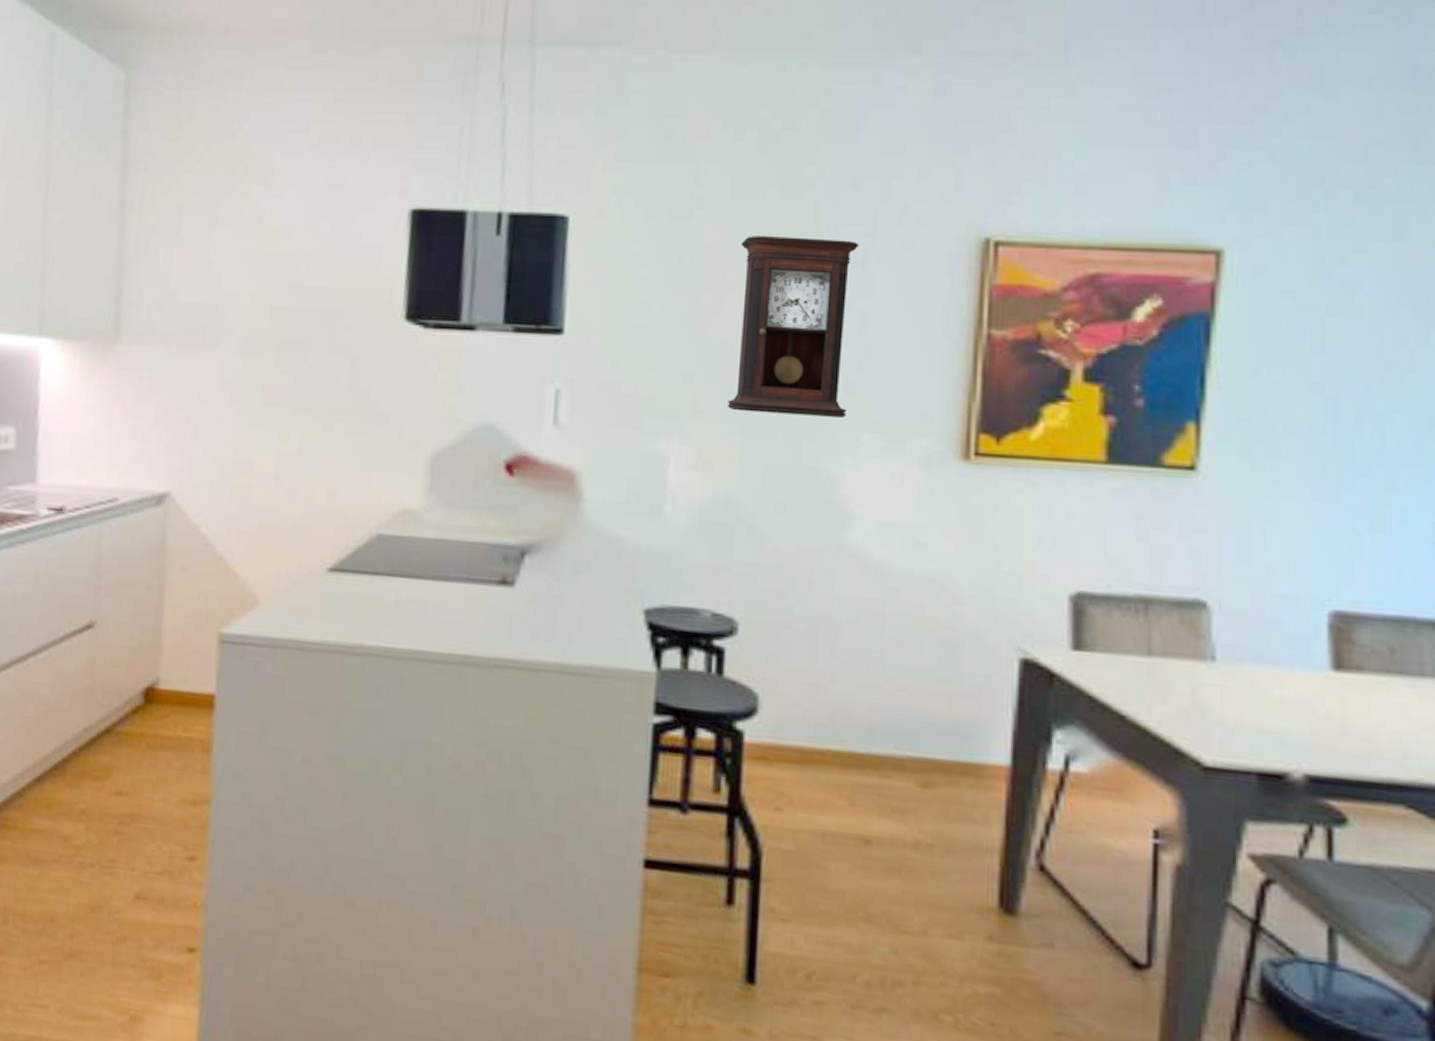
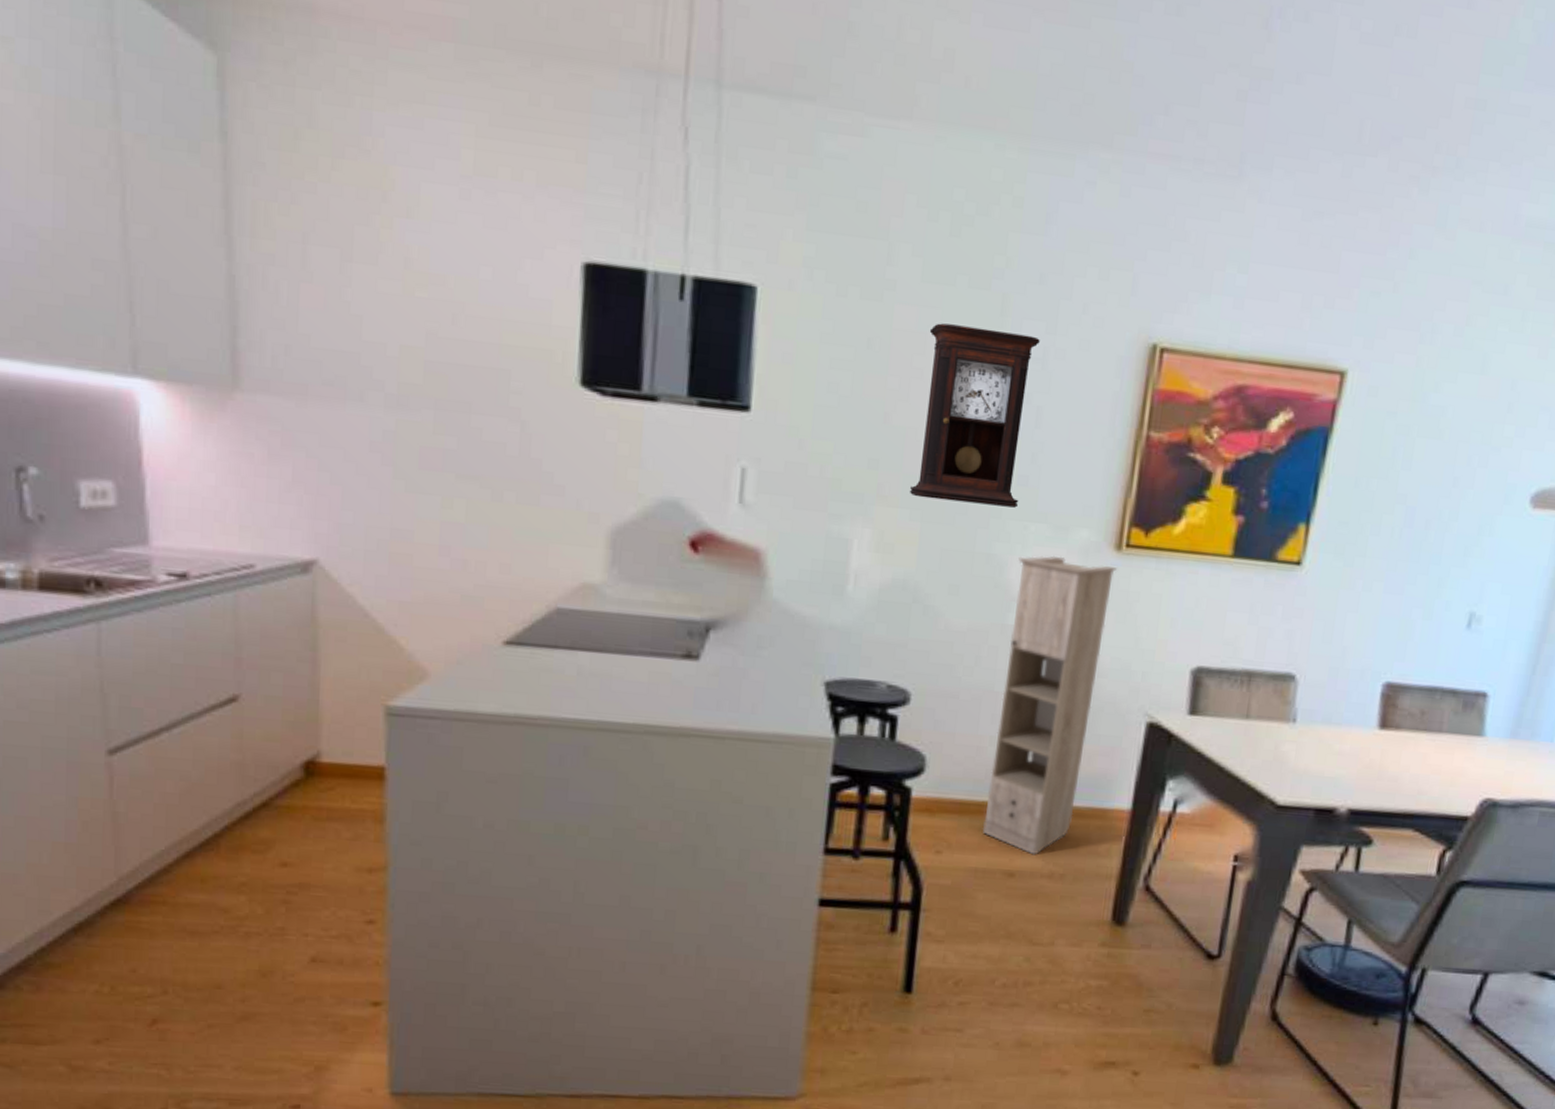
storage cabinet: none [828,467,966,818] -> present [982,555,1117,855]

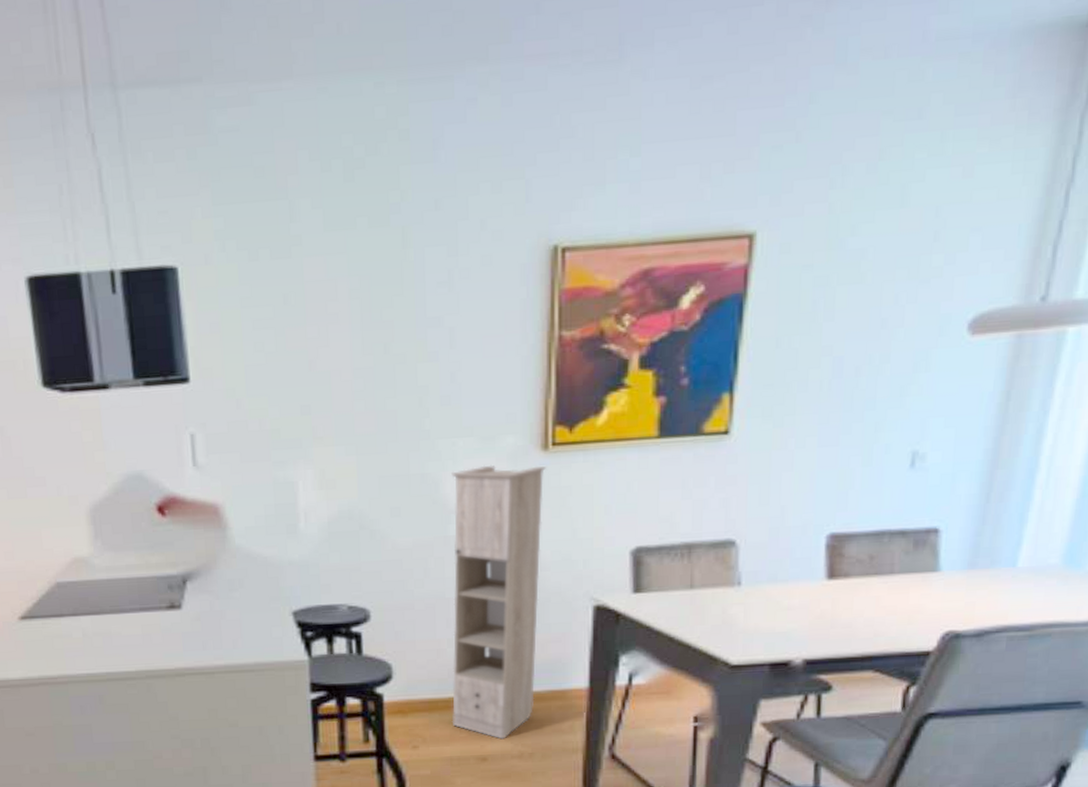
pendulum clock: present [909,323,1040,508] -> none [338,261,445,433]

